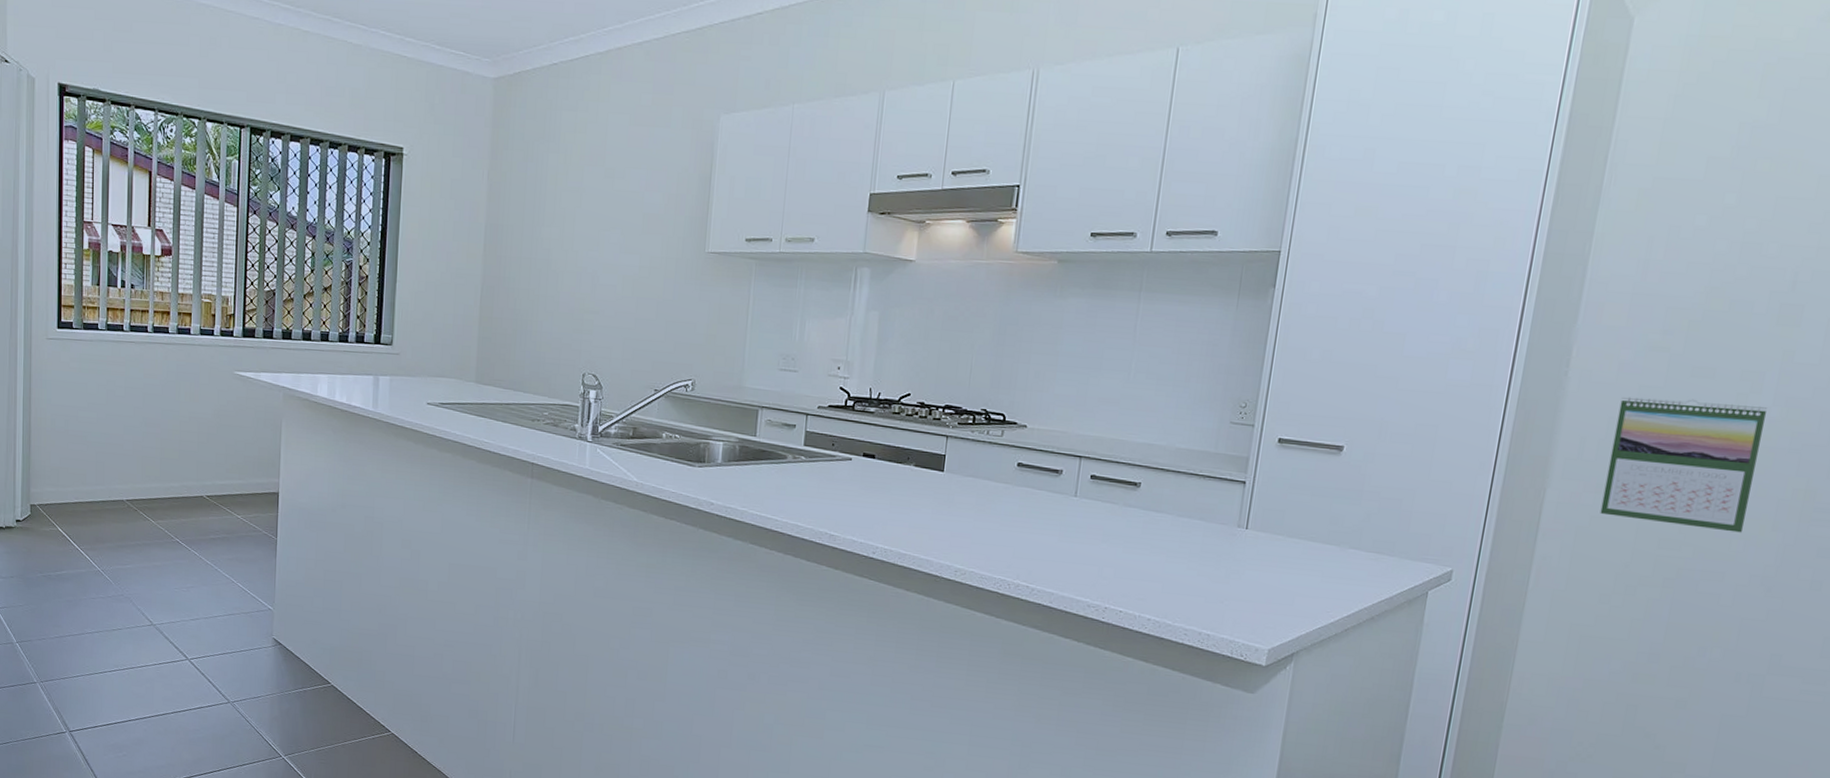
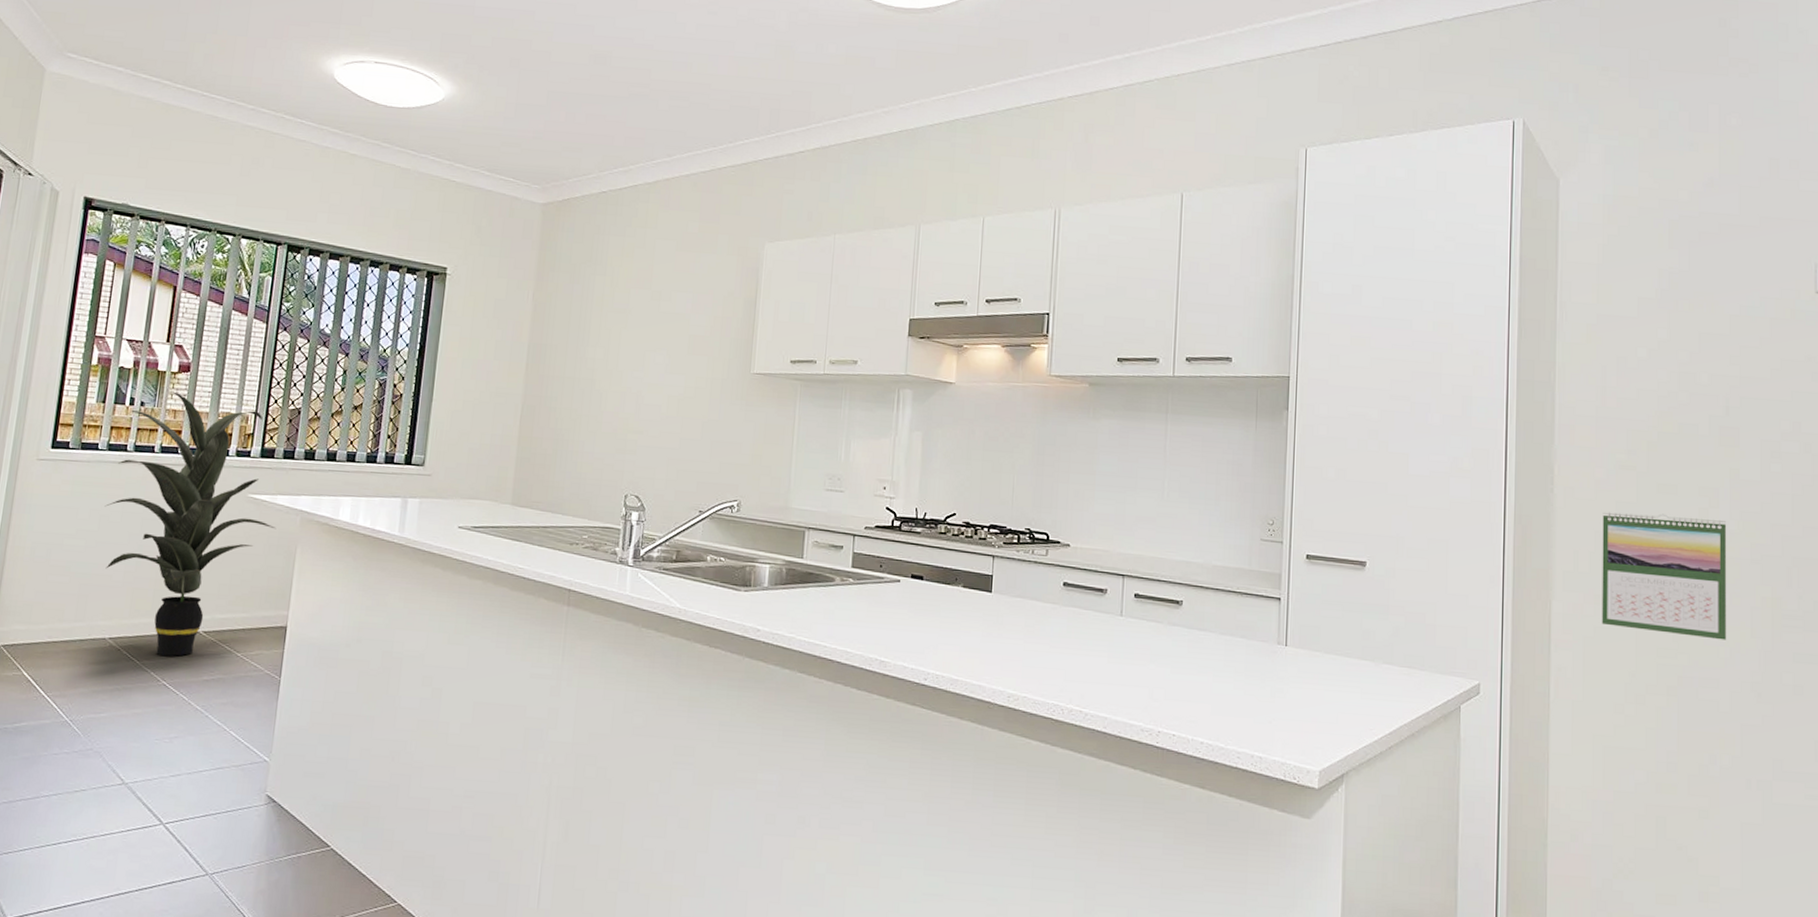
indoor plant: none [110,274,262,517] -> present [105,391,276,657]

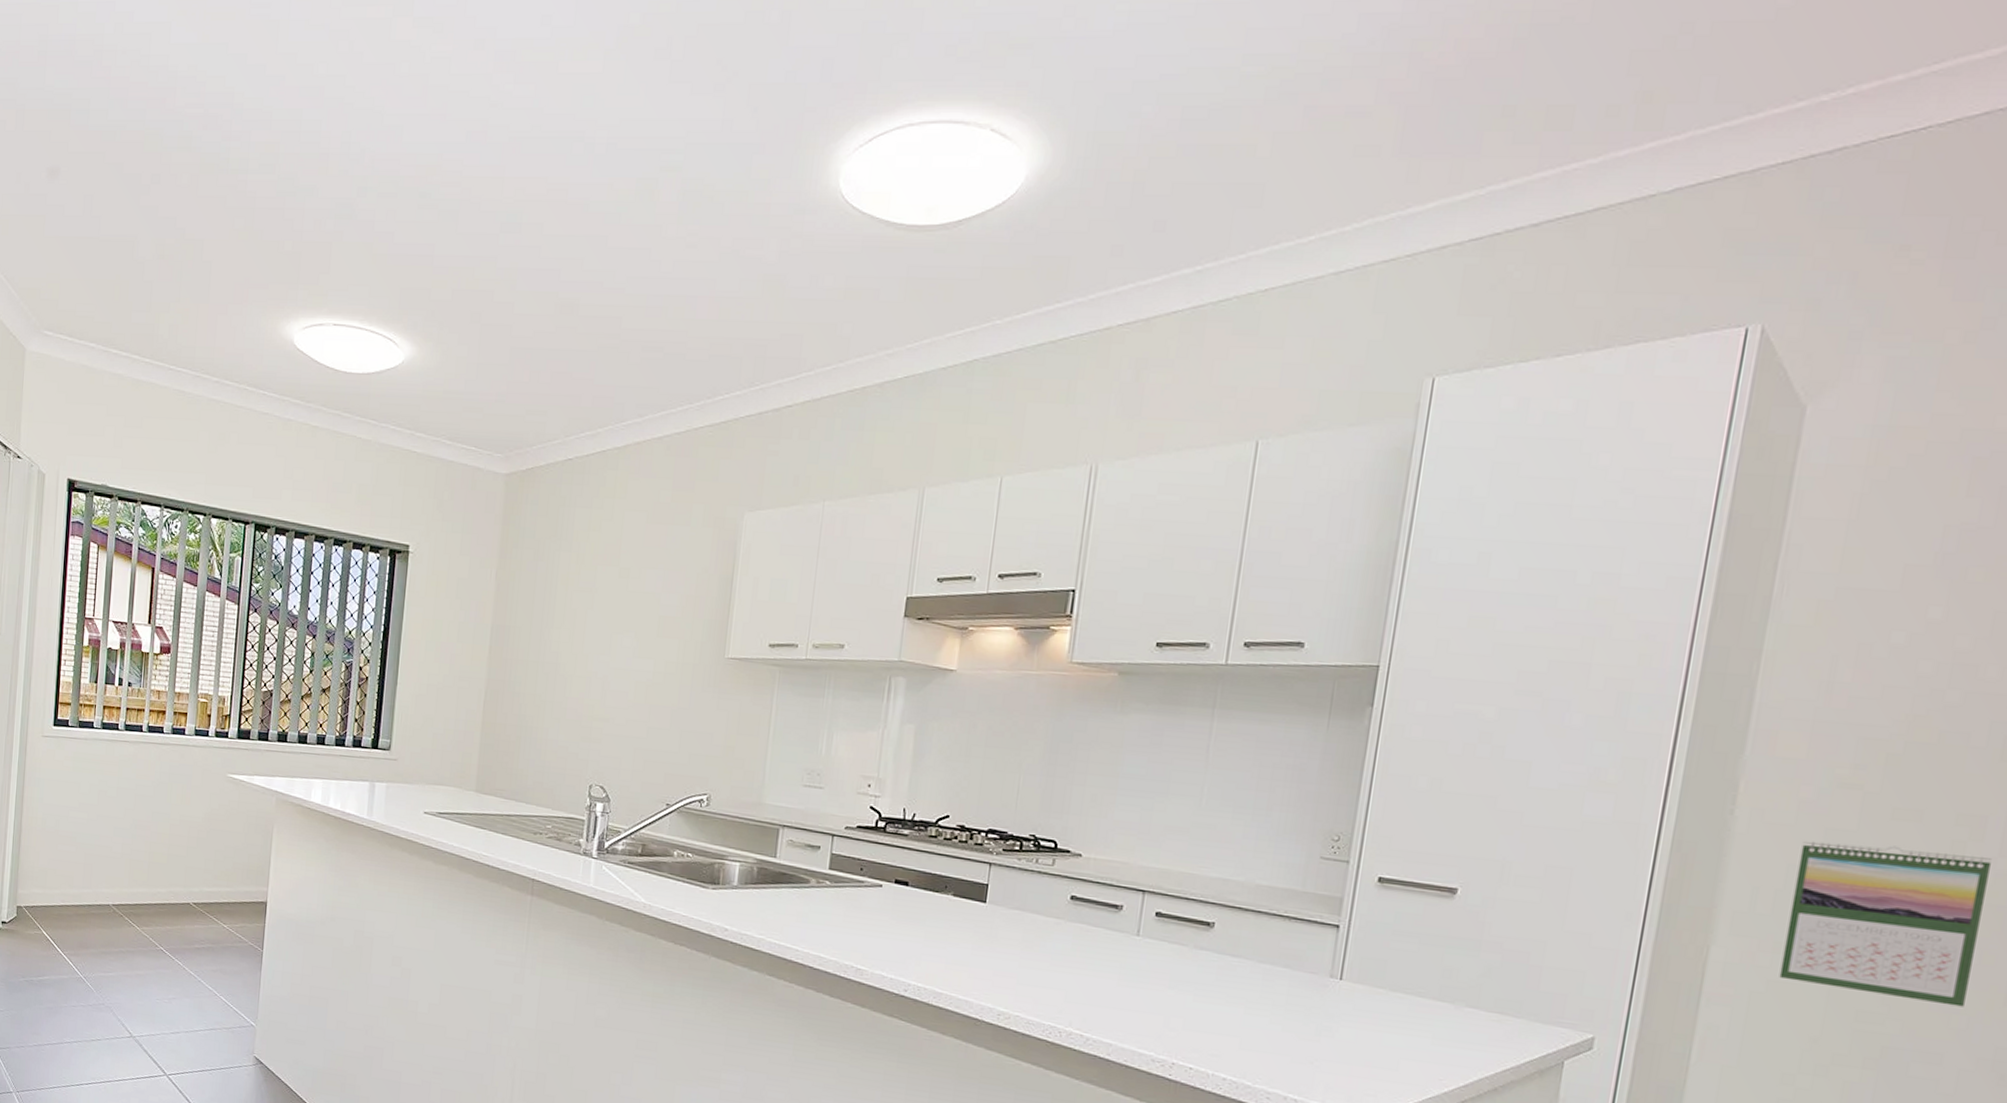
indoor plant: present [105,391,276,657] -> none [102,672,254,925]

